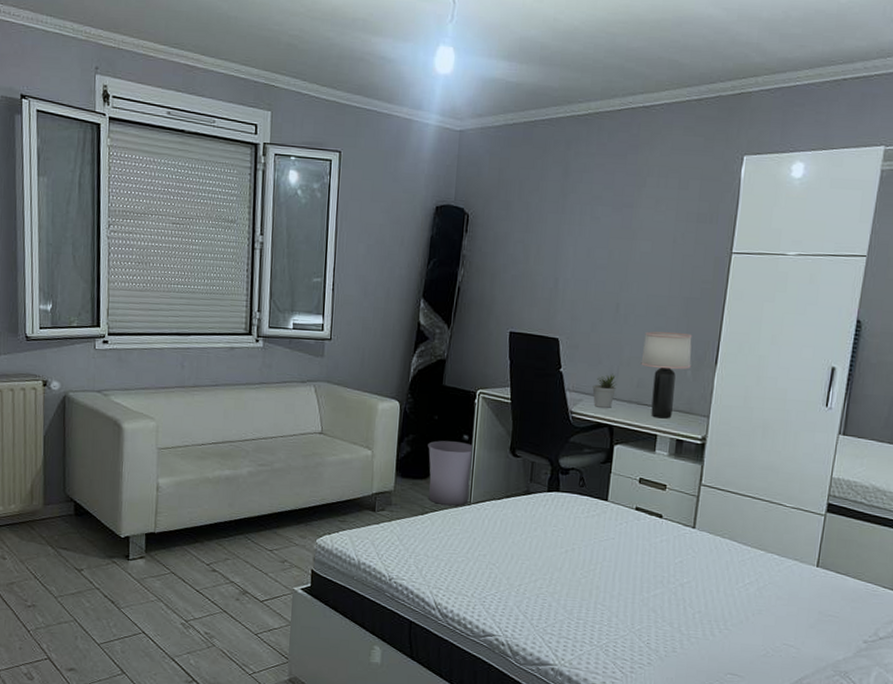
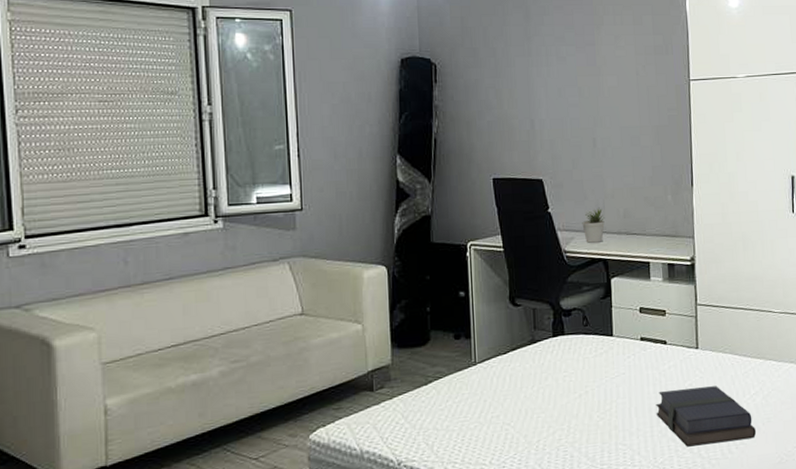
waste bin: present [428,440,473,506] -> none [423,299,474,371]
book: none [640,563,745,627] -> present [656,386,757,447]
table lamp: present [641,331,693,419] -> none [623,159,670,246]

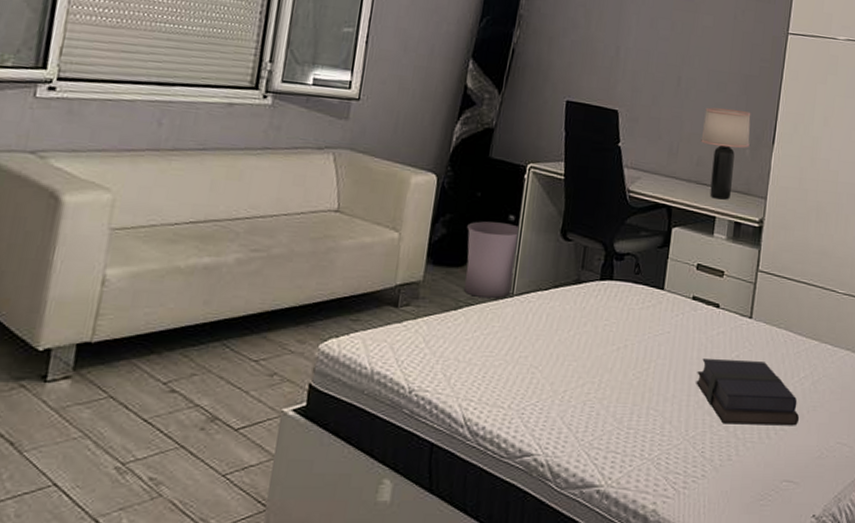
waste bin: none [423,299,474,371] -> present [464,221,520,299]
potted plant: present [582,208,605,244] -> none [651,150,676,188]
table lamp: none [623,159,670,246] -> present [701,107,751,200]

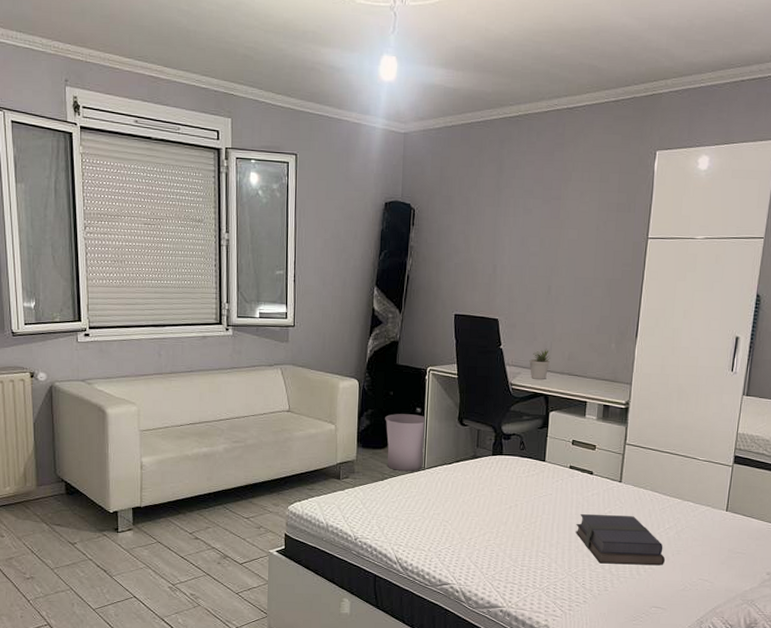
potted plant: none [651,150,676,188] -> present [529,349,550,380]
table lamp: present [701,107,751,200] -> none [571,310,615,387]

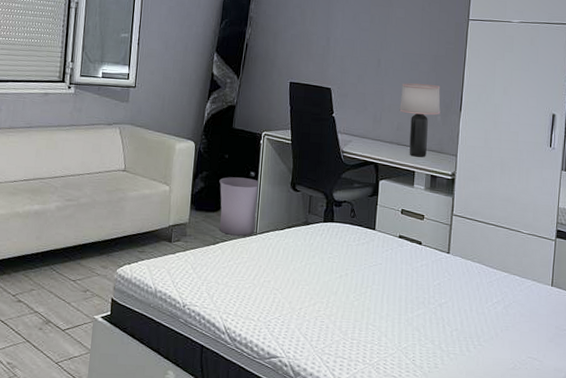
potted plant: present [529,349,550,380] -> none [360,119,380,149]
table lamp: none [571,310,615,387] -> present [399,83,441,157]
book: present [576,514,666,566] -> none [405,286,495,342]

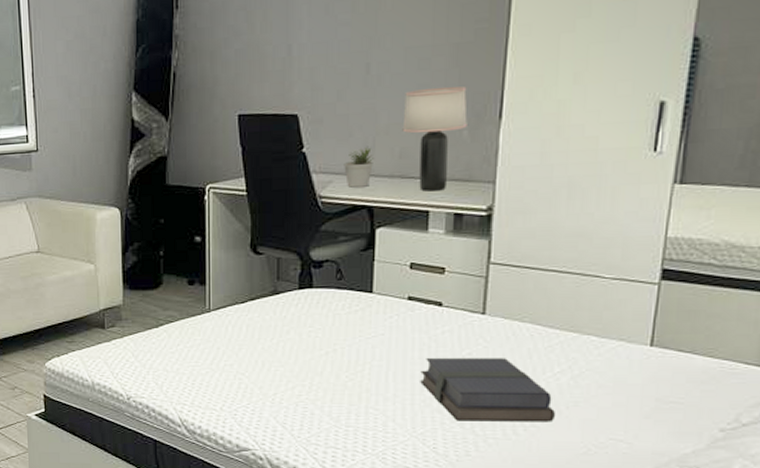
waste bin: present [219,177,259,237] -> none [156,245,209,316]
potted plant: none [360,119,380,149] -> present [344,147,373,189]
book: none [405,286,495,342] -> present [420,358,556,422]

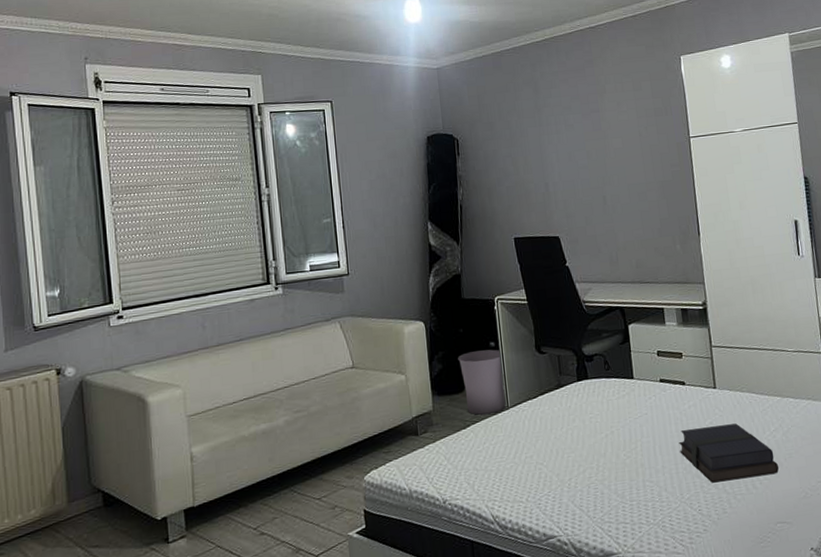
waste bin: none [156,245,209,316] -> present [458,349,506,415]
potted plant: present [344,147,373,189] -> none [598,260,619,294]
table lamp: present [402,86,468,192] -> none [633,212,679,293]

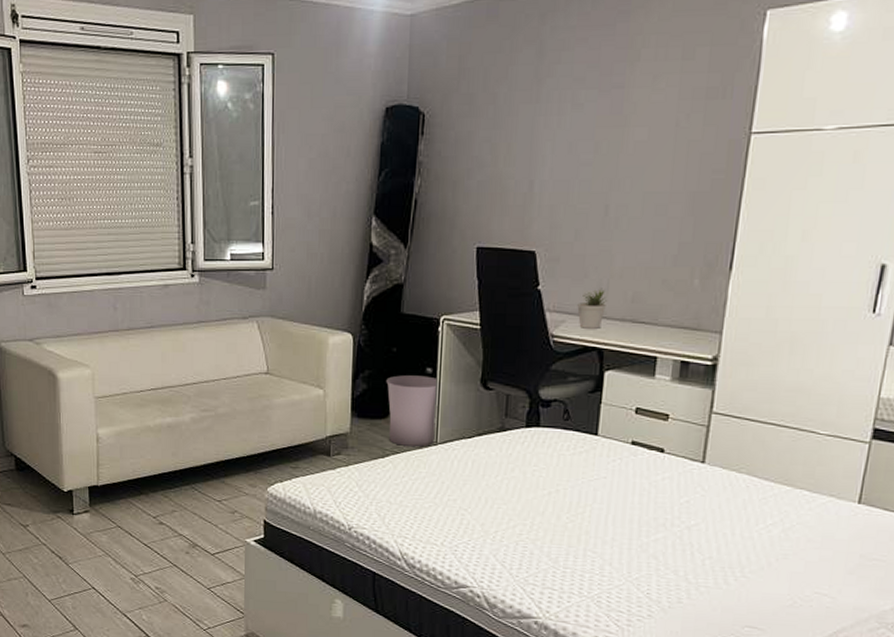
potted plant: none [598,260,619,294] -> present [577,289,606,330]
book: present [679,423,779,483] -> none [638,504,766,574]

